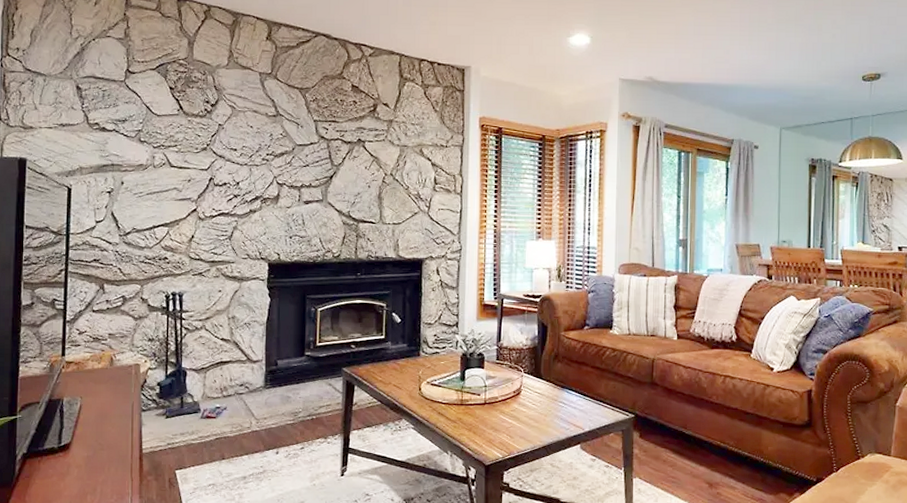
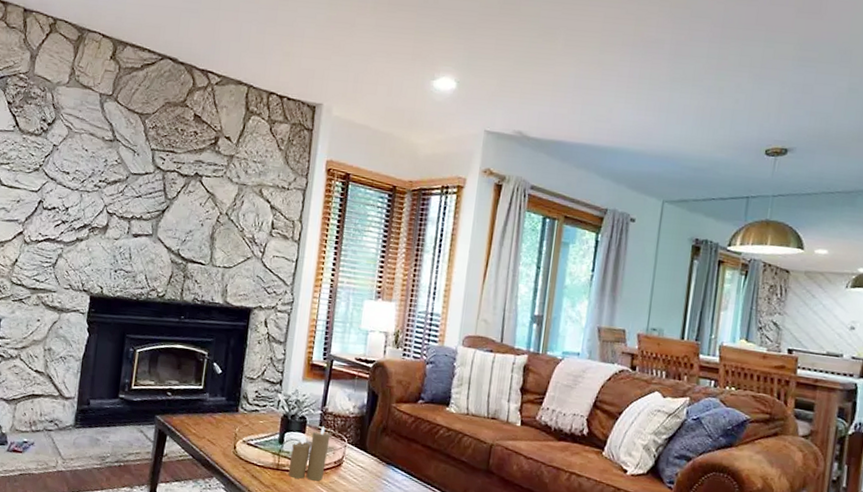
candle: none [472,360,507,411] -> present [288,426,330,481]

